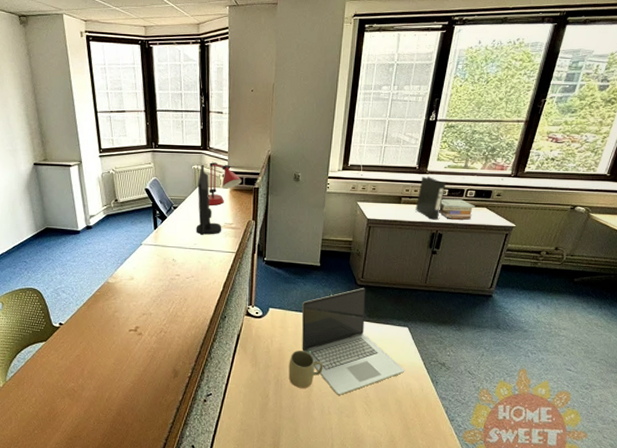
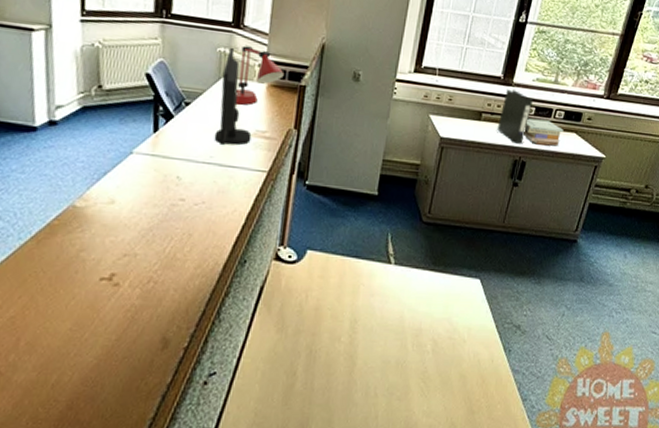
mug: present [288,351,323,388] -> none [325,310,372,362]
laptop: present [301,288,405,396] -> none [346,226,474,372]

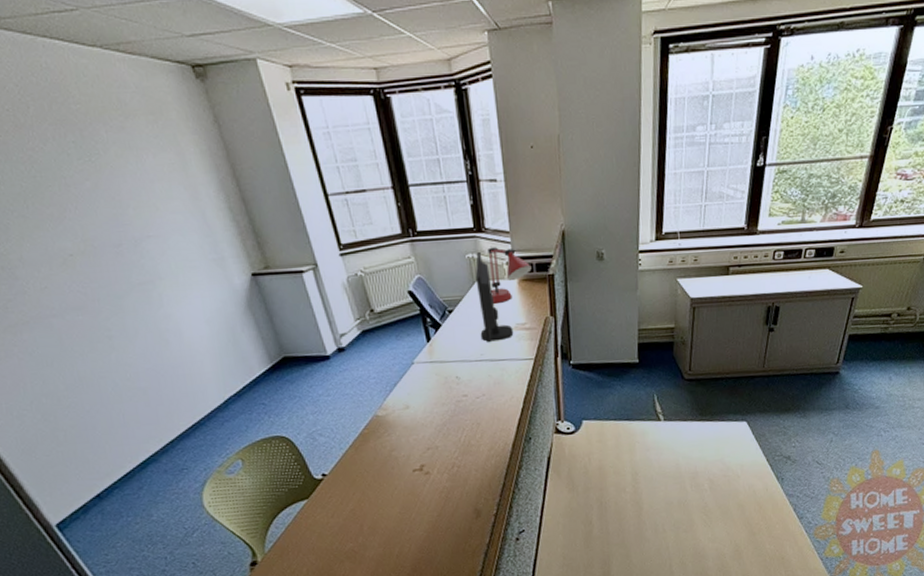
binder: present [497,89,534,144] -> none [746,238,781,291]
books: present [524,118,564,147] -> none [774,262,816,289]

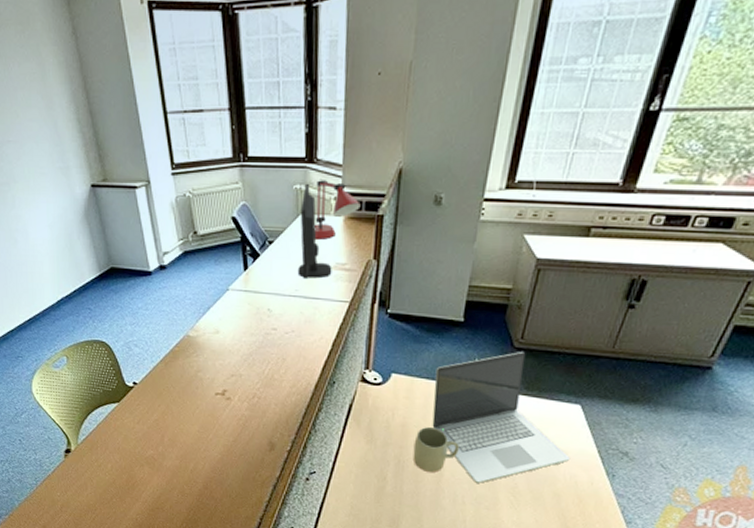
mug: none [612,465,653,508] -> present [413,427,459,472]
laptop: none [621,382,747,511] -> present [432,352,571,484]

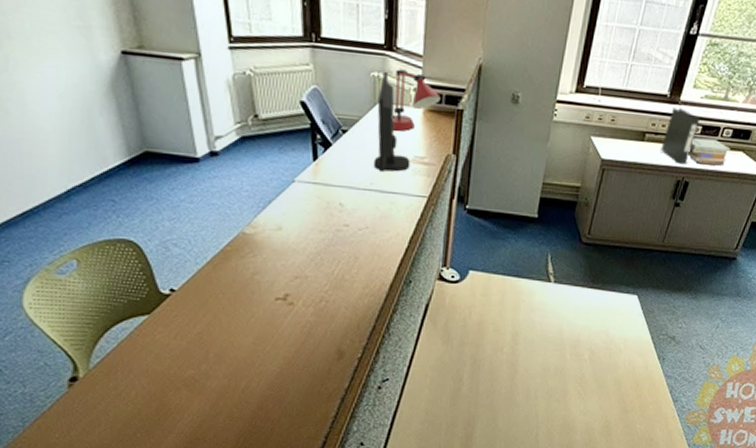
mug: present [413,427,459,472] -> none [489,324,533,369]
laptop: present [432,352,571,484] -> none [507,247,630,377]
binder: none [610,197,664,261] -> present [661,107,701,164]
books: none [646,230,705,261] -> present [688,137,731,166]

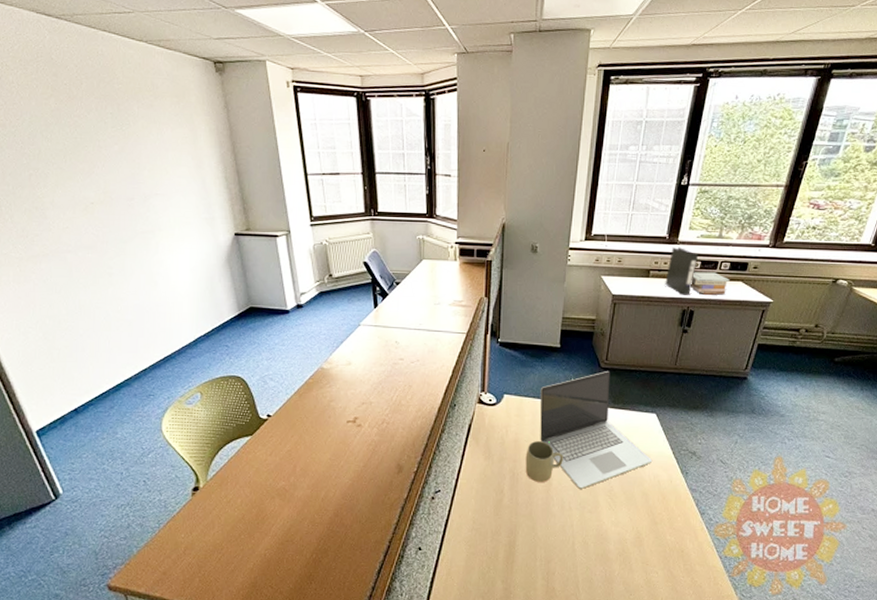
monitor: present [373,71,410,173] -> none [421,234,451,315]
desk lamp: present [392,67,441,131] -> none [435,230,473,281]
mug: none [489,324,533,369] -> present [525,441,563,482]
laptop: none [507,247,630,377] -> present [540,371,653,490]

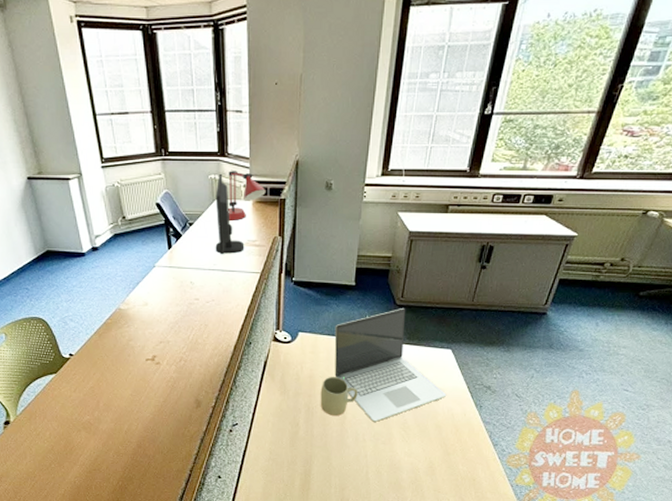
monitor: none [421,234,451,315] -> present [215,173,245,255]
desk lamp: none [435,230,473,281] -> present [228,169,266,220]
binder: present [665,247,699,295] -> none [464,181,501,230]
books: present [691,272,730,296] -> none [491,206,533,231]

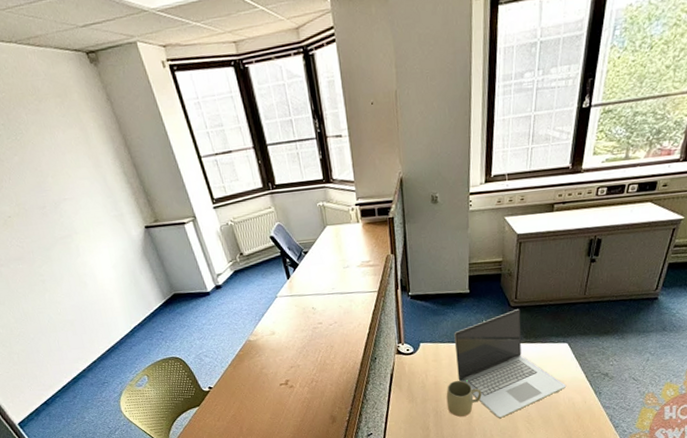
monitor: present [215,173,245,255] -> none [325,200,360,279]
desk lamp: present [228,169,266,220] -> none [335,194,374,245]

